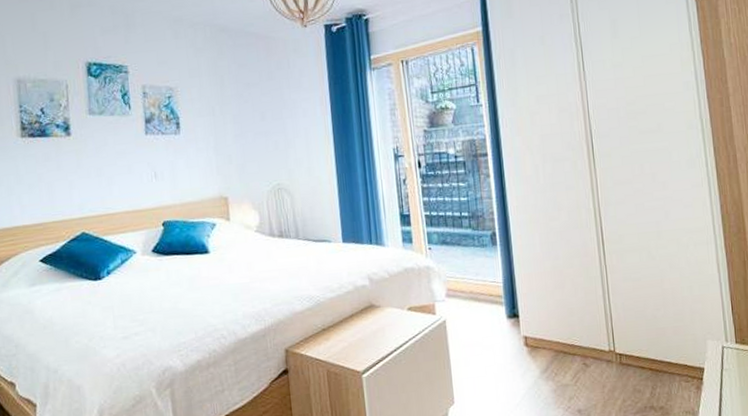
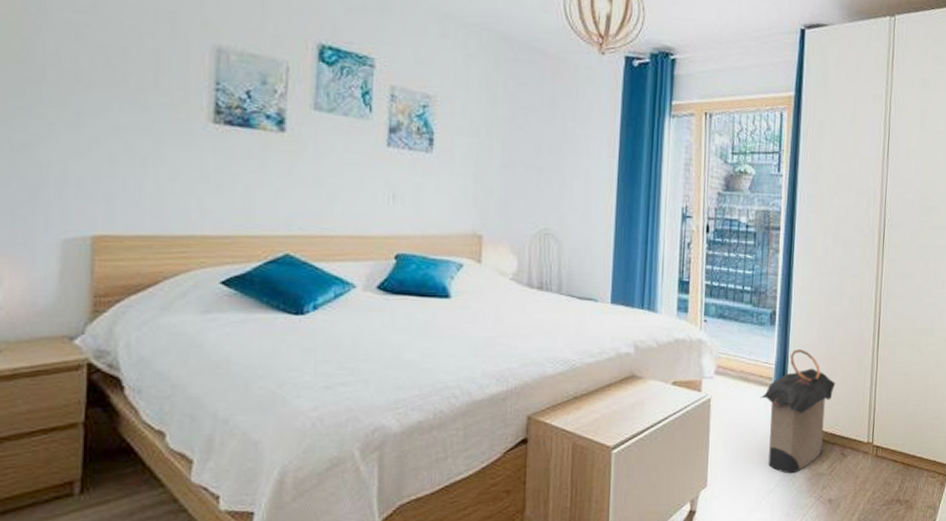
laundry hamper: none [493,266,567,387] -> present [760,349,836,474]

